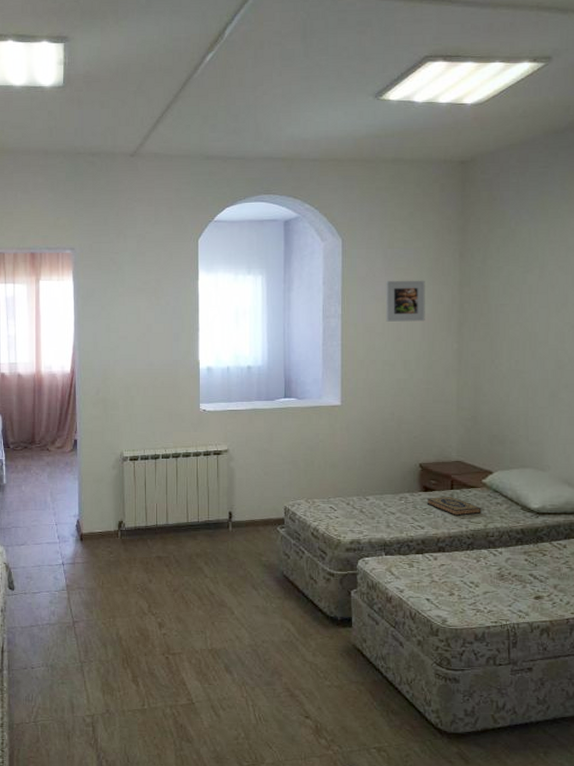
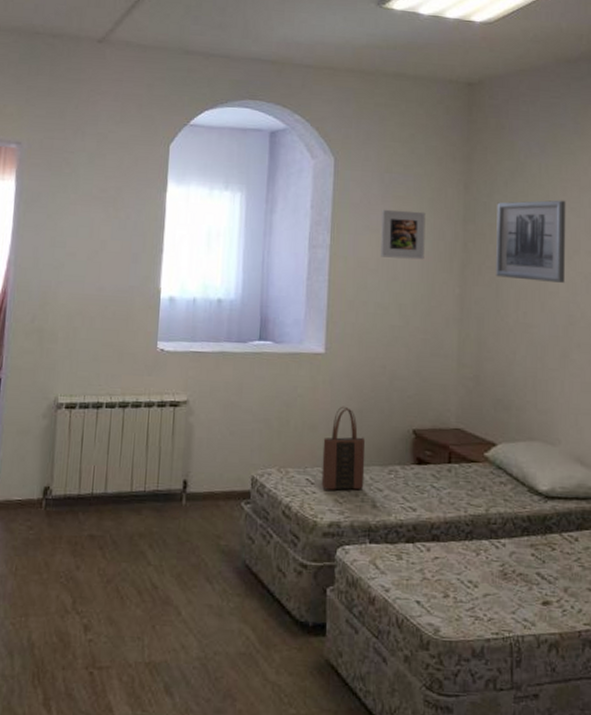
tote bag: none [343,447,379,515] -> present [321,406,366,491]
hardback book: present [426,496,482,516] -> none [420,471,483,497]
wall art: none [490,260,555,333] -> present [496,200,566,283]

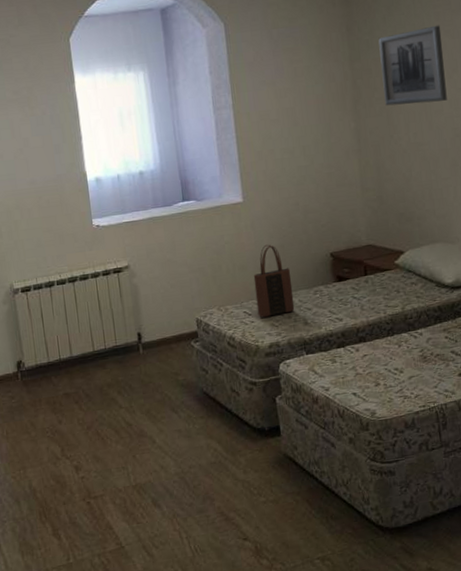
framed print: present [380,209,426,260] -> none [275,59,319,107]

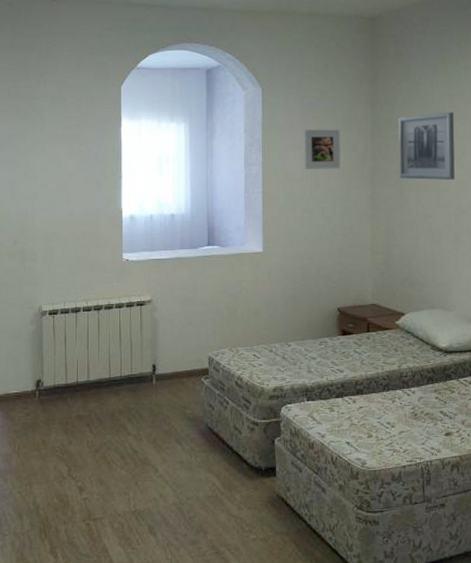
tote bag: present [253,244,295,318] -> none [265,293,301,362]
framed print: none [275,59,319,107] -> present [304,129,341,169]

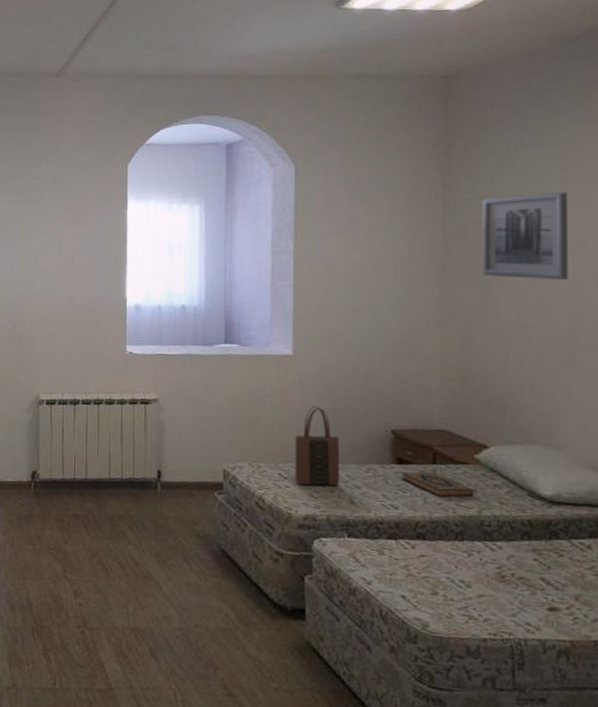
tote bag: none [265,293,301,362] -> present [294,405,340,487]
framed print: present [304,129,341,169] -> none [349,212,398,261]
hardback book: none [345,338,396,358] -> present [401,471,474,497]

